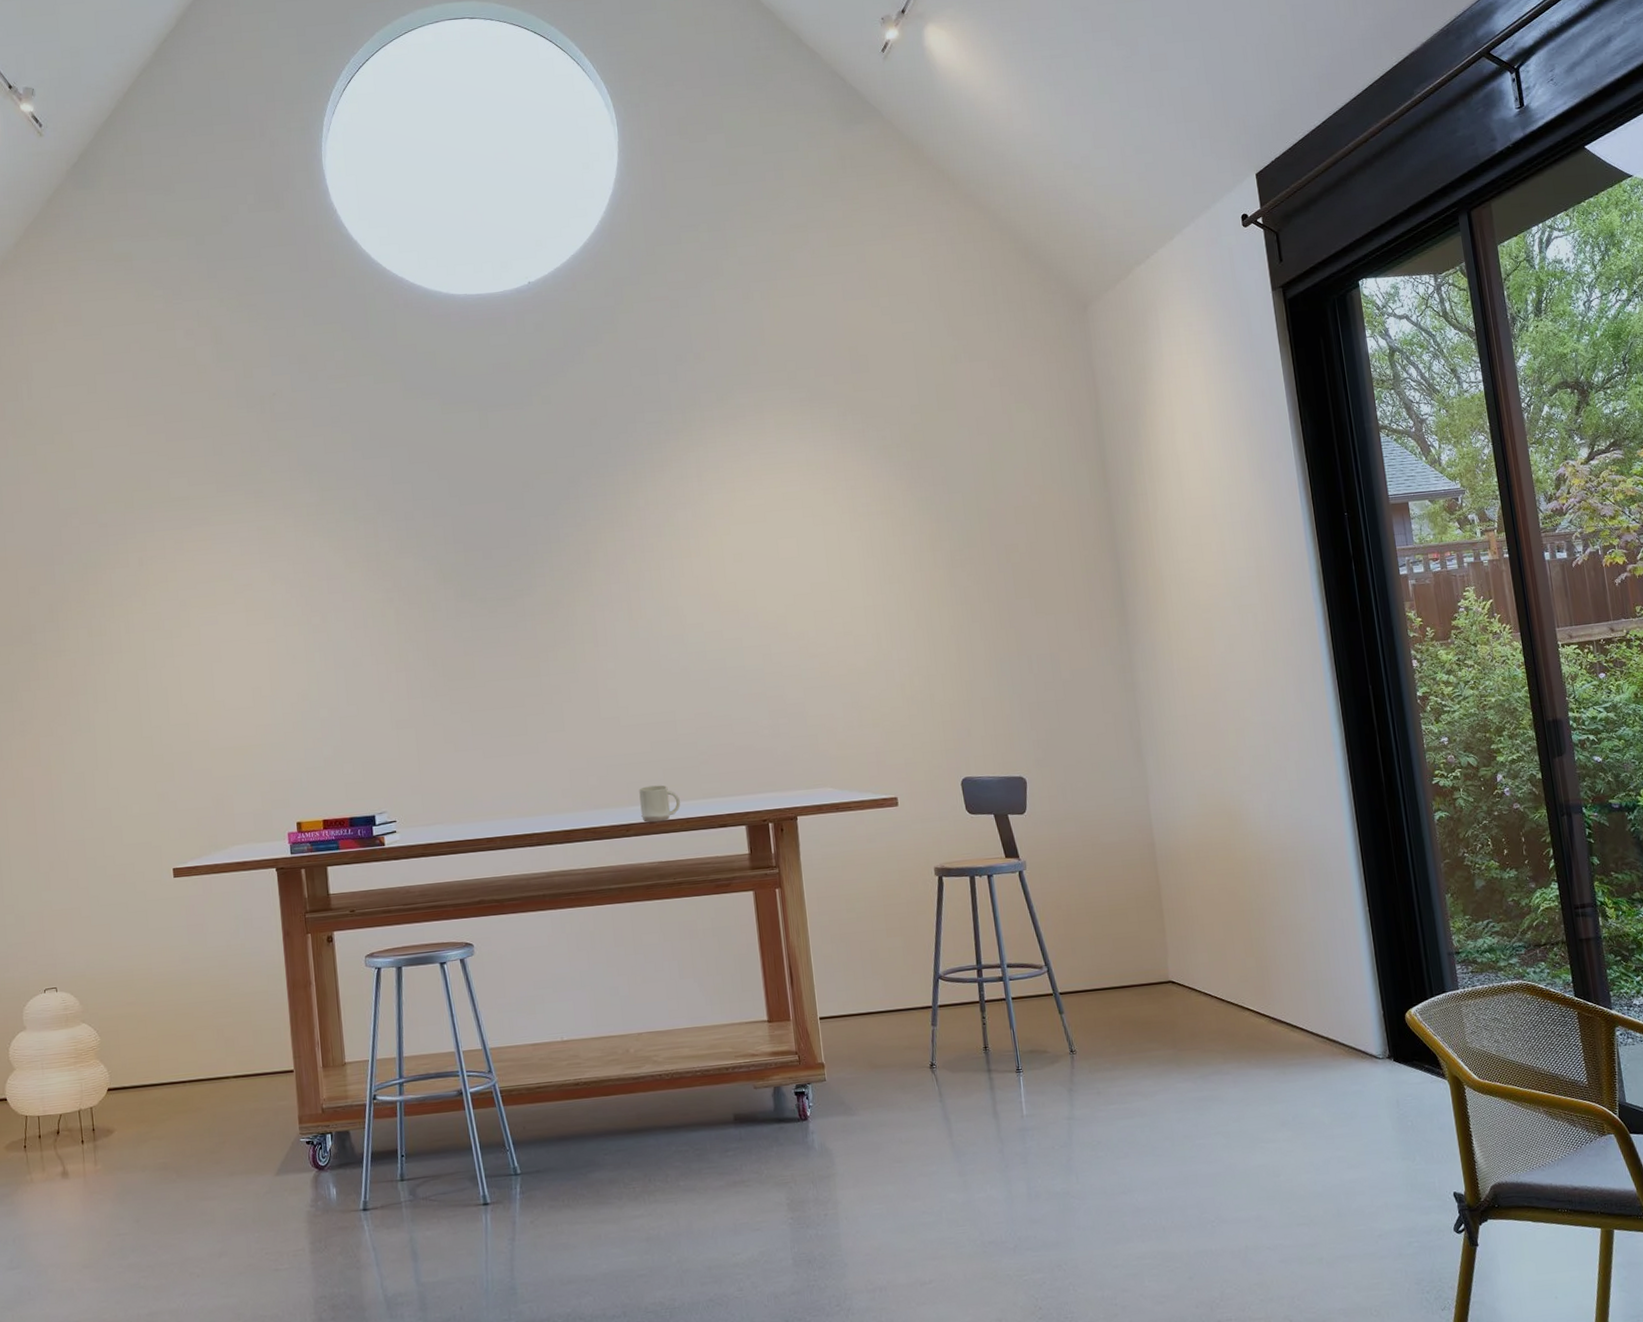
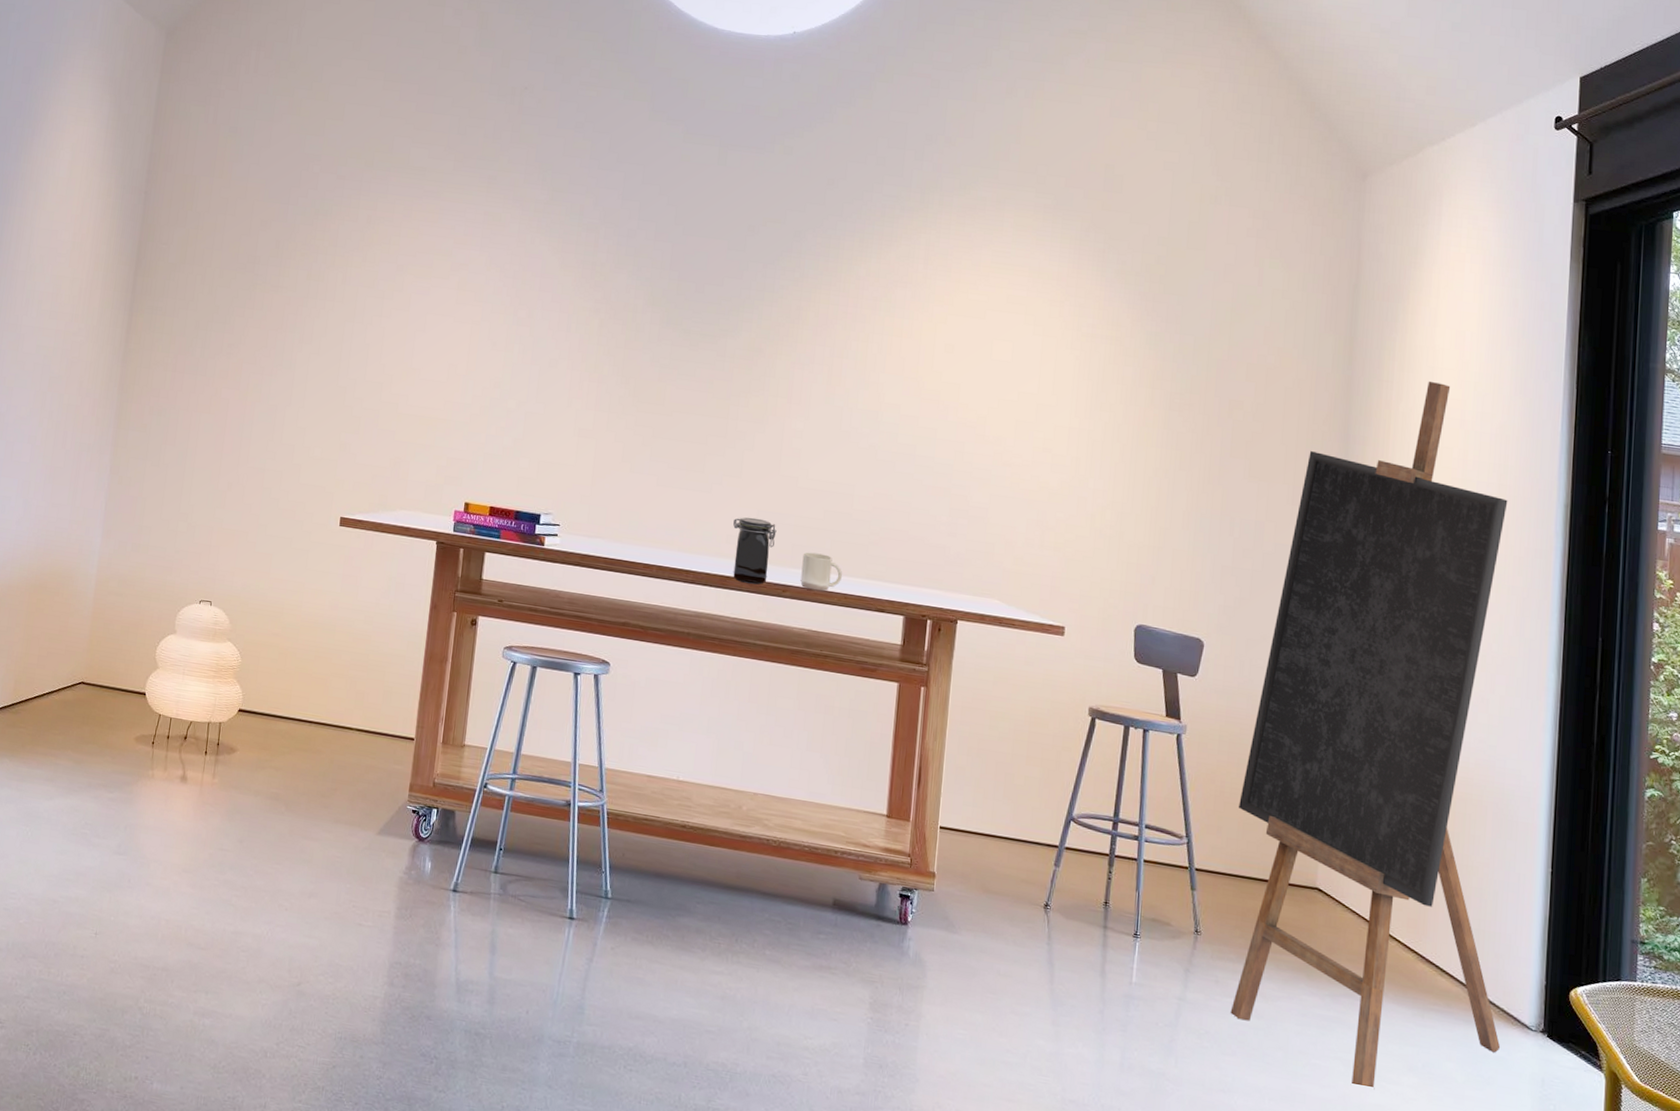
jar: none [566,765,610,833] -> present [733,517,777,585]
easel: none [1085,485,1356,1153] -> present [1230,380,1508,1087]

